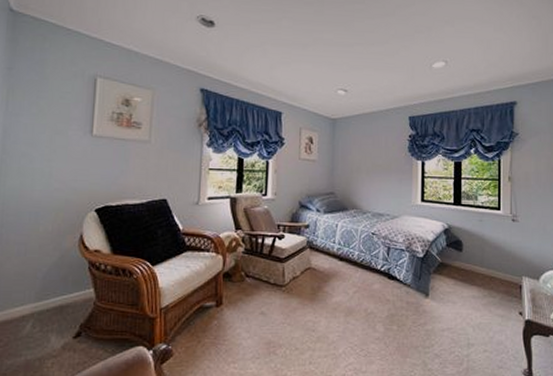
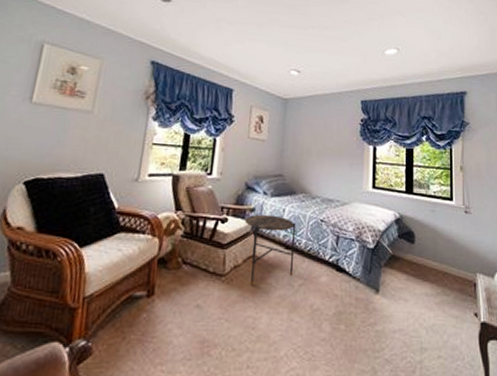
side table: none [300,230,349,295] -> present [244,214,296,286]

